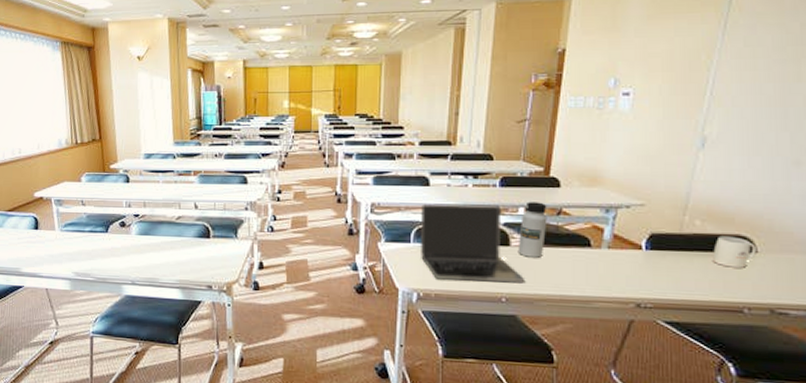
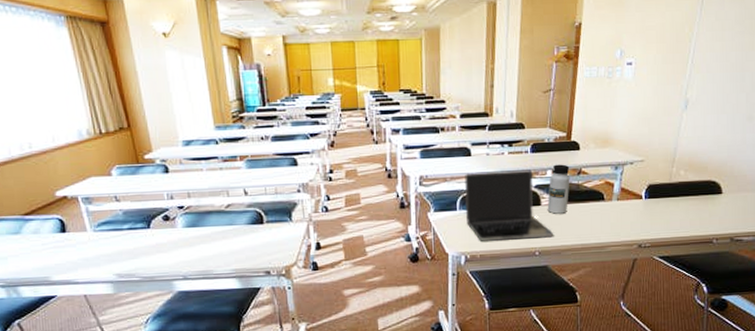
mug: present [713,236,756,268] -> none [693,182,722,208]

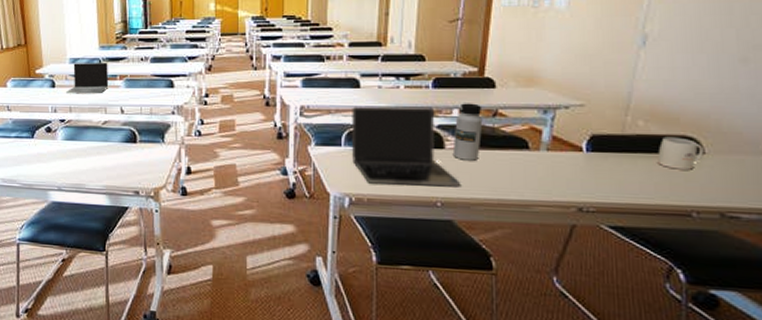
laptop: none [182,143,229,179] -> present [66,62,109,94]
mug: none [693,182,722,208] -> present [658,137,703,170]

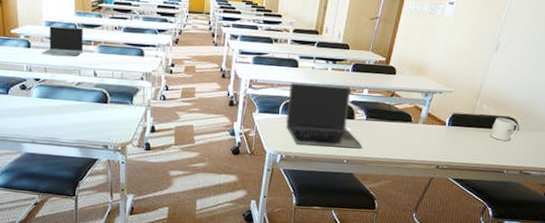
water bottle: present [452,103,483,161] -> none [359,85,385,129]

